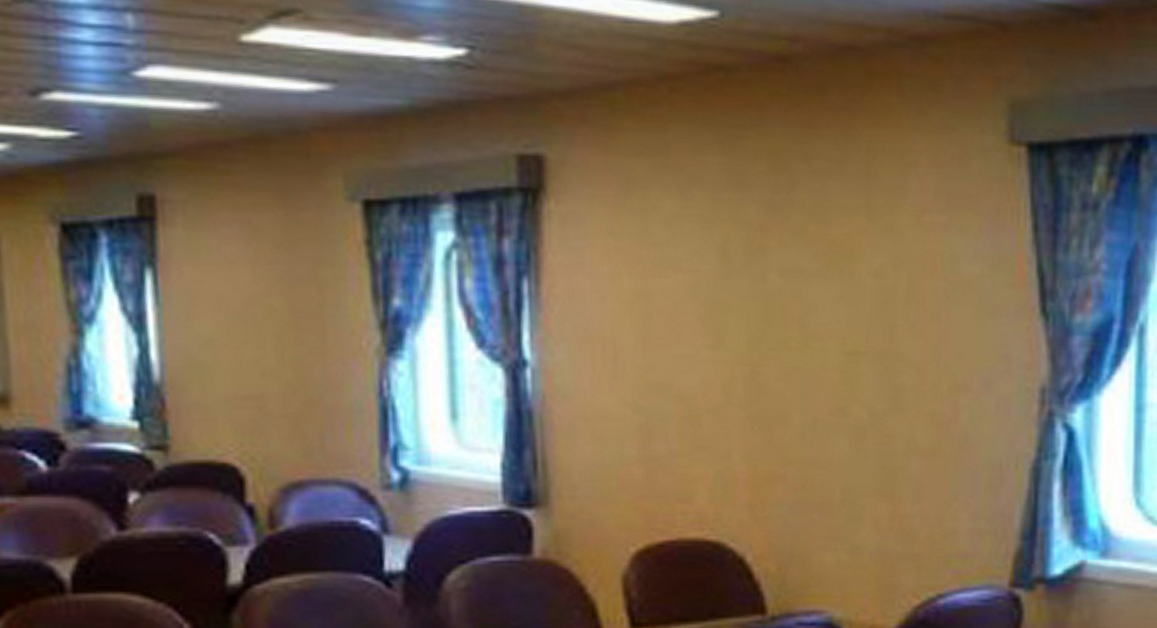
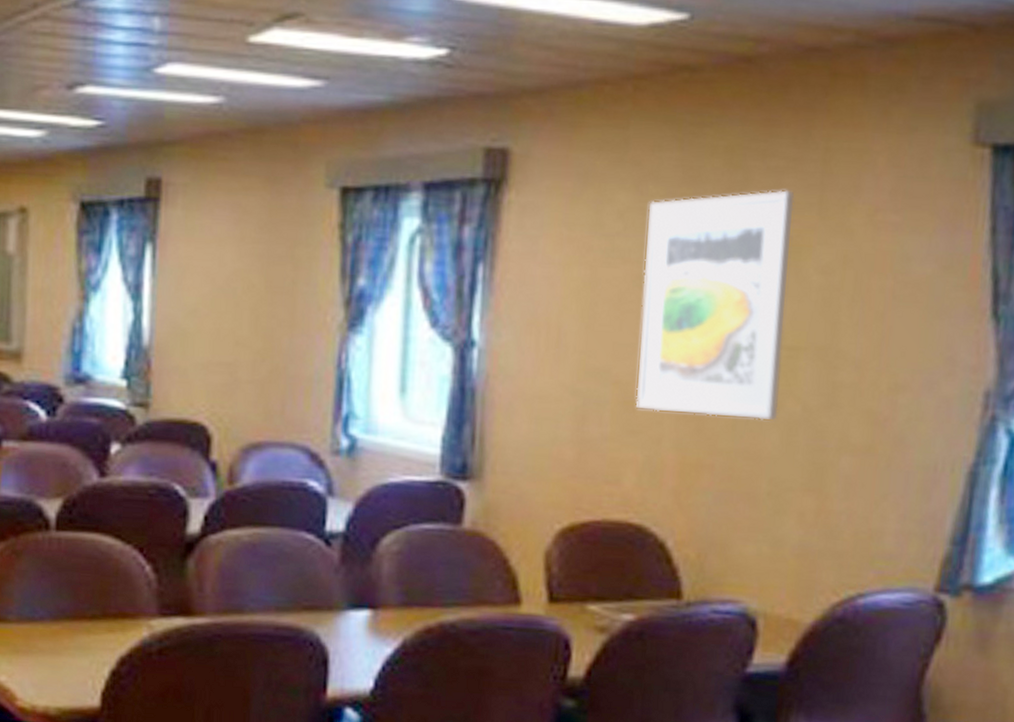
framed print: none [695,193,845,428] -> present [635,190,795,421]

